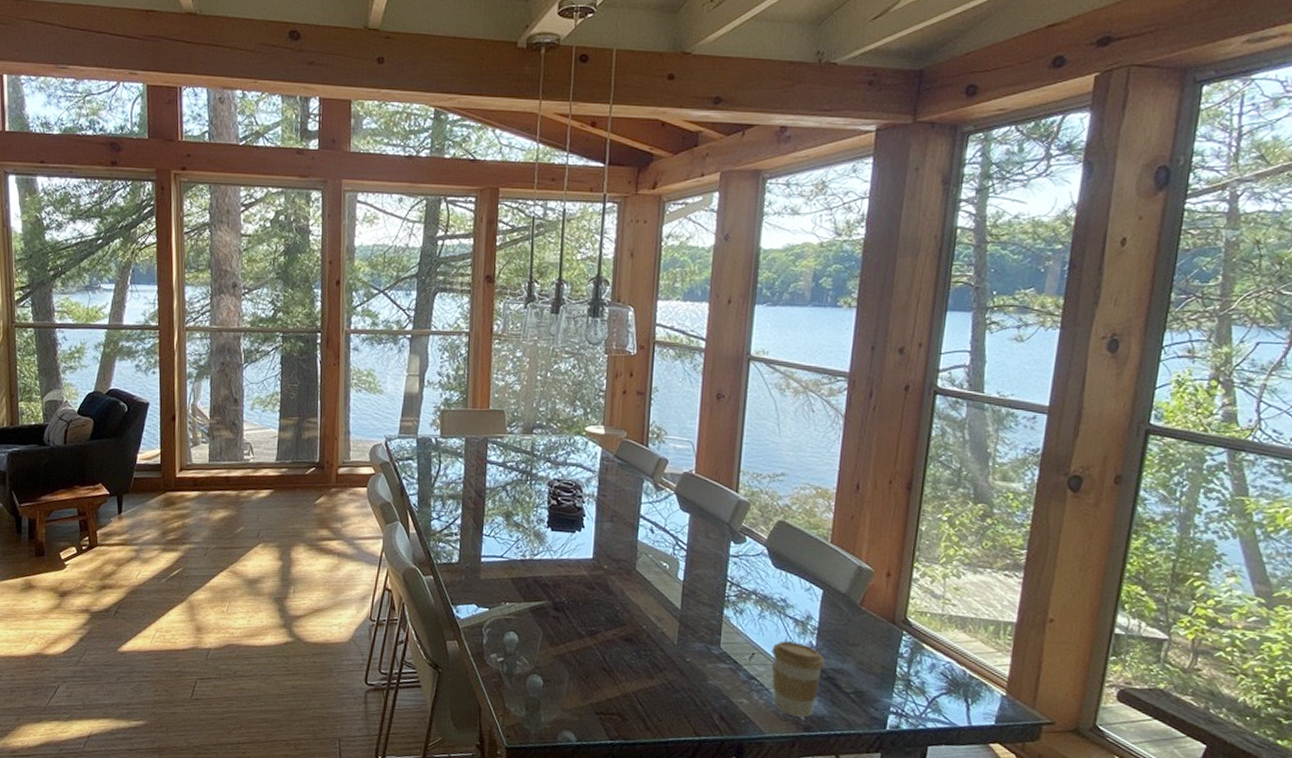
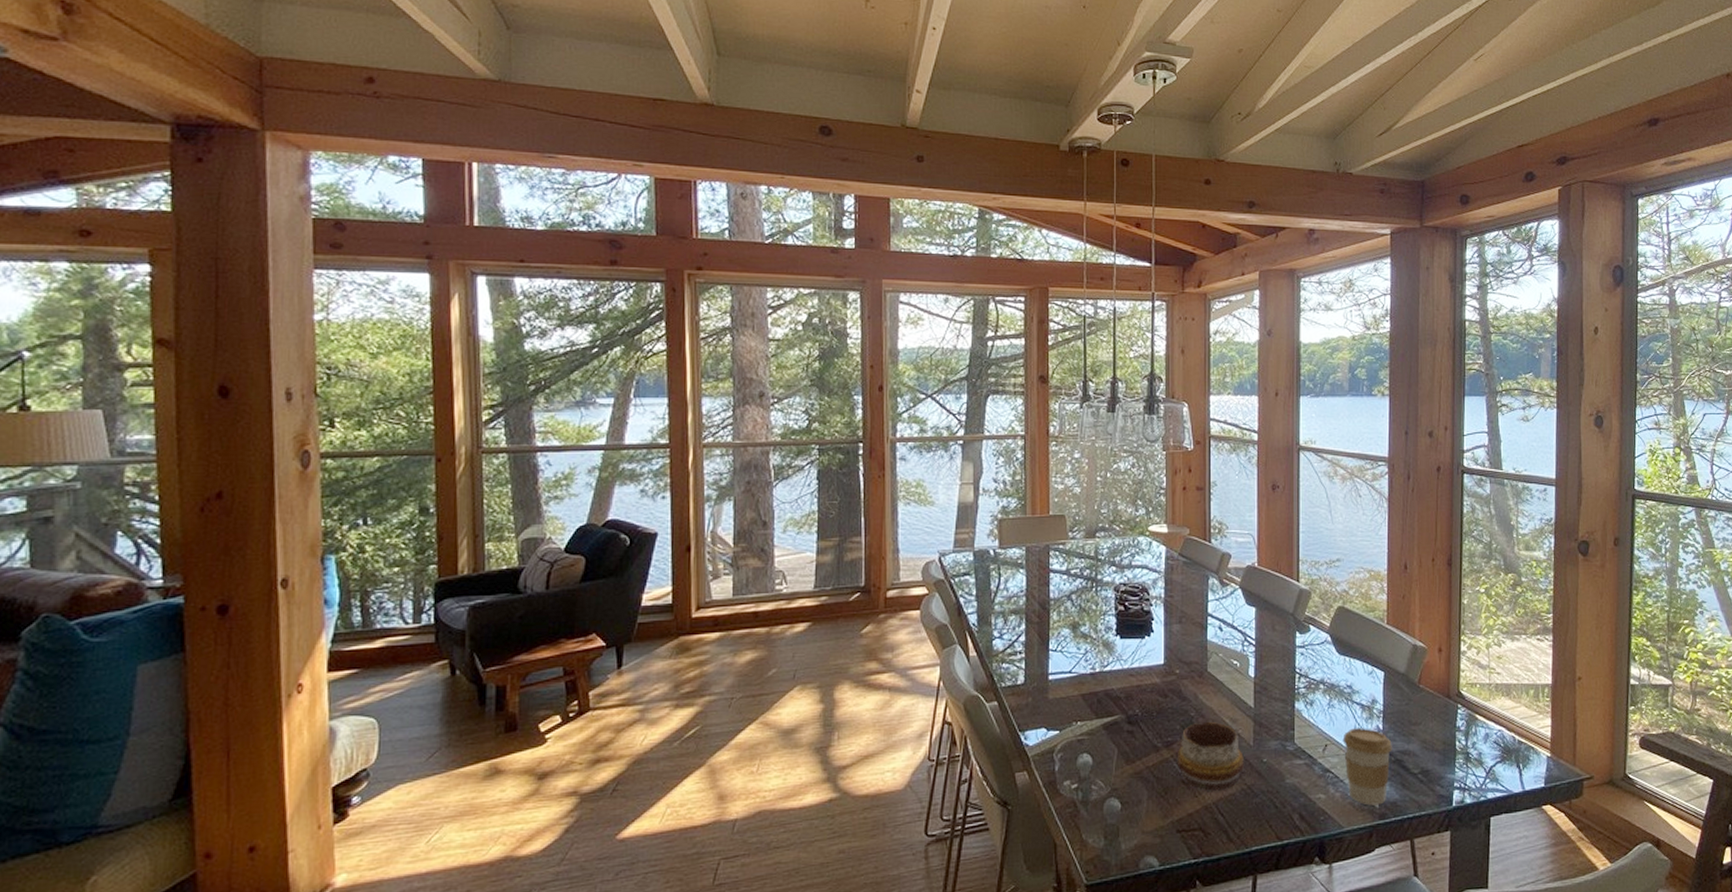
decorative bowl: none [599,617,667,682] -> present [1176,722,1244,791]

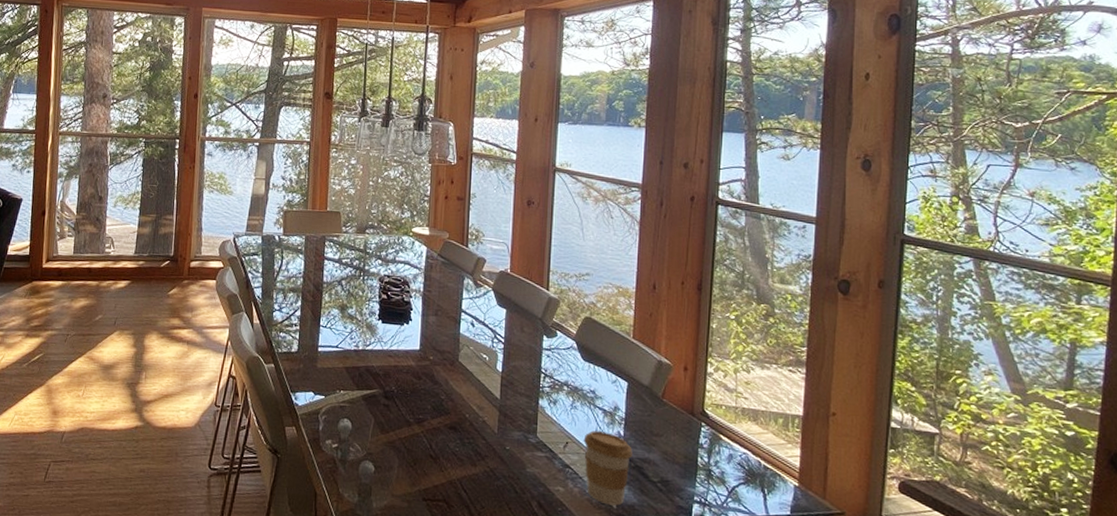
decorative bowl: present [1176,722,1244,791] -> none [426,406,488,469]

